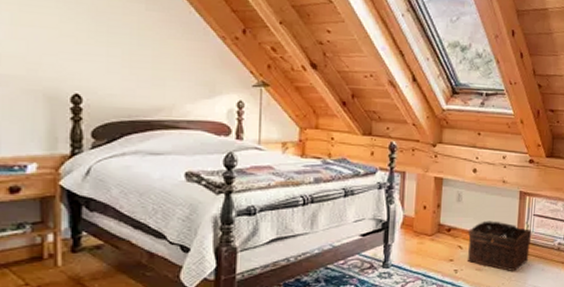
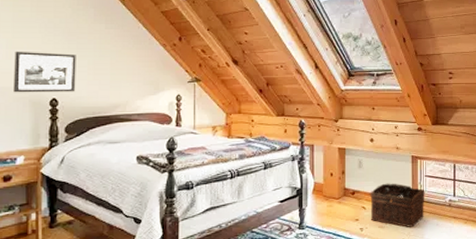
picture frame: none [20,29,106,88] -> present [12,51,76,93]

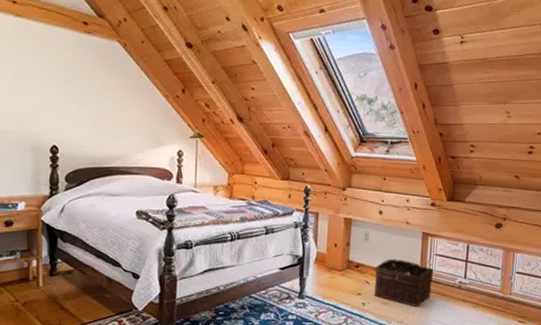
picture frame: present [12,51,76,93] -> none [13,93,77,141]

